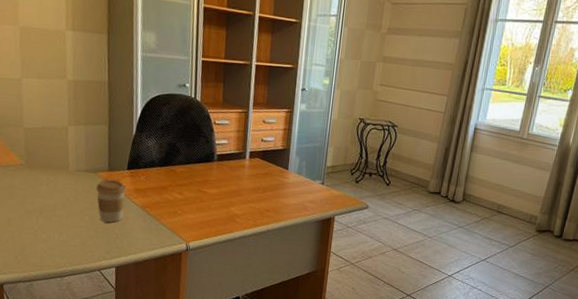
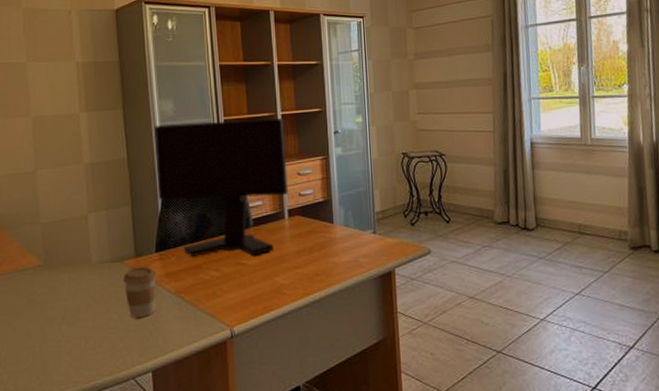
monitor: none [133,55,258,186] -> present [153,118,288,256]

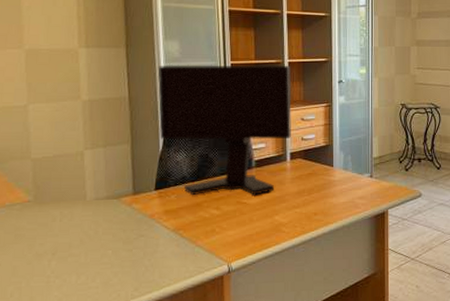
coffee cup: present [123,266,157,318] -> none [120,204,155,254]

